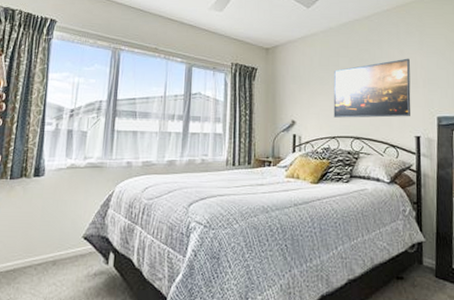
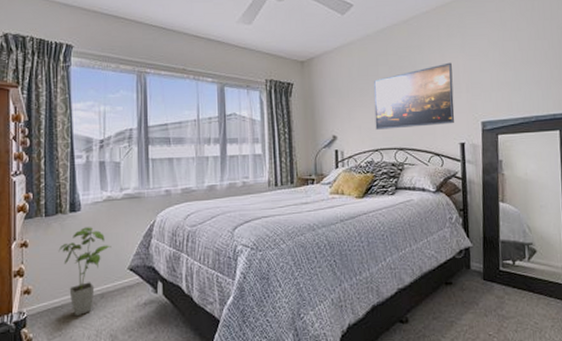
house plant: none [17,192,69,282] -> present [58,227,111,317]

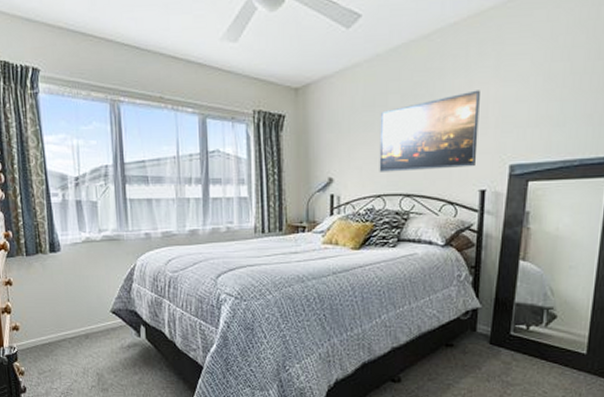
house plant: present [58,227,111,317] -> none [41,268,93,354]

